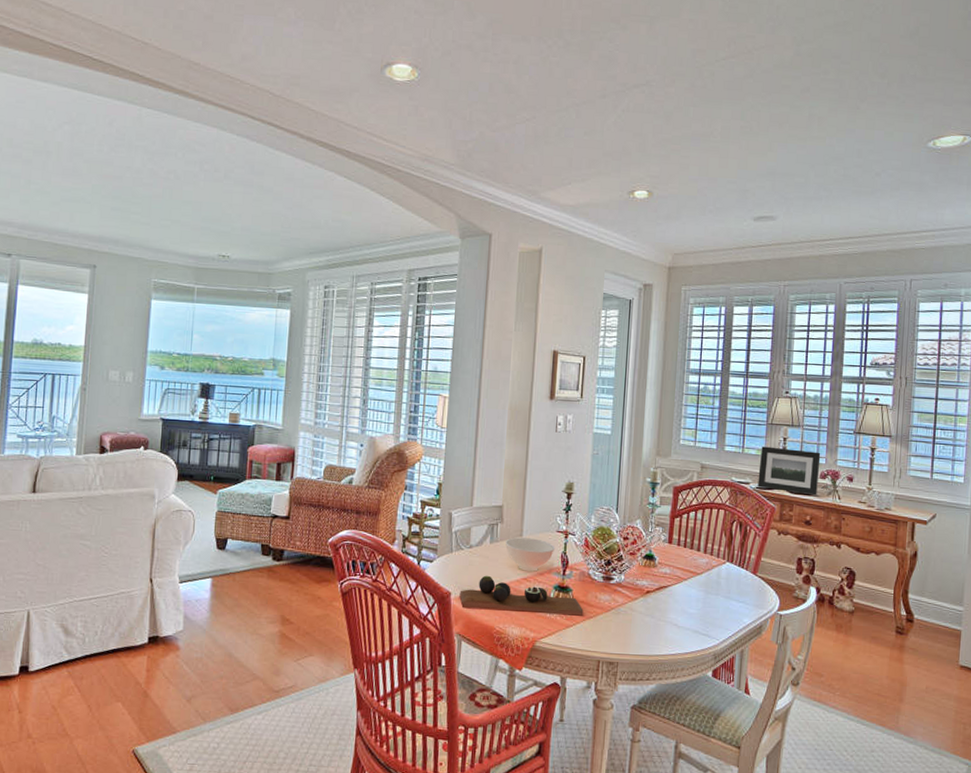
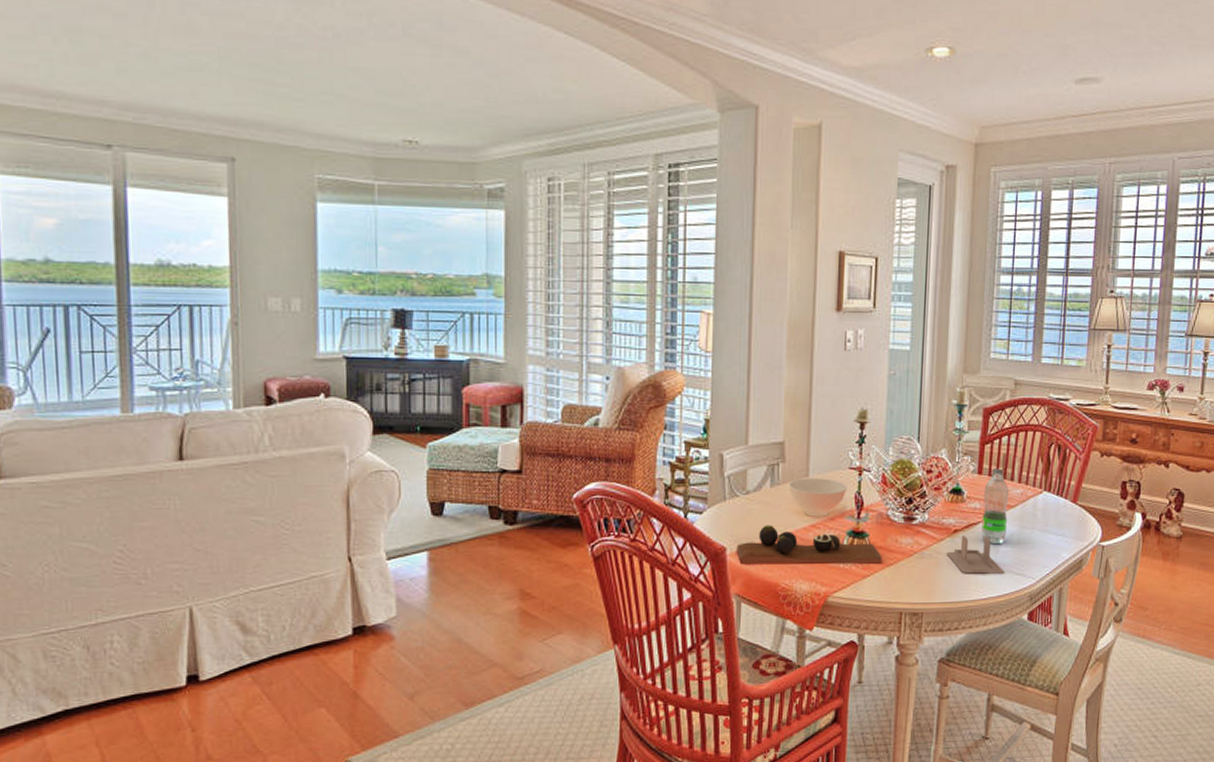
napkin holder: none [639,596,692,633] -> present [946,535,1005,574]
bottle: none [671,539,696,607] -> present [981,468,1009,545]
picture frame: present [757,446,821,496] -> none [1078,356,1149,410]

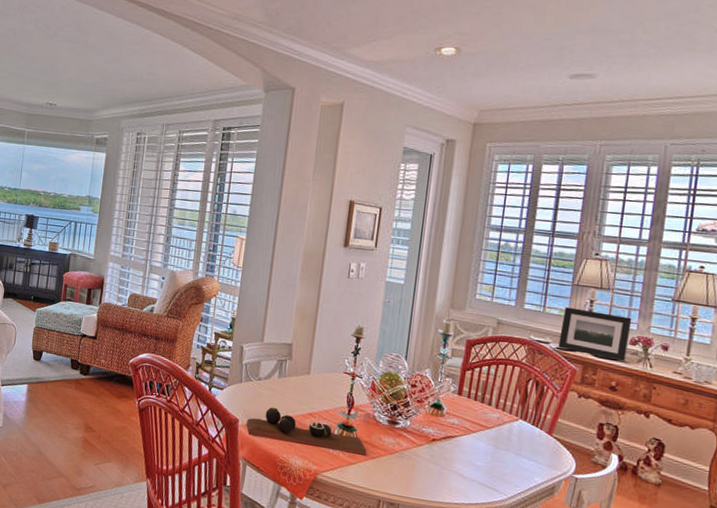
bowl: present [788,478,848,518] -> none [292,374,342,410]
napkin holder: present [946,535,1005,574] -> none [424,445,478,485]
bottle: present [981,468,1009,545] -> none [457,392,487,459]
picture frame: none [1078,356,1149,410] -> present [558,307,632,362]

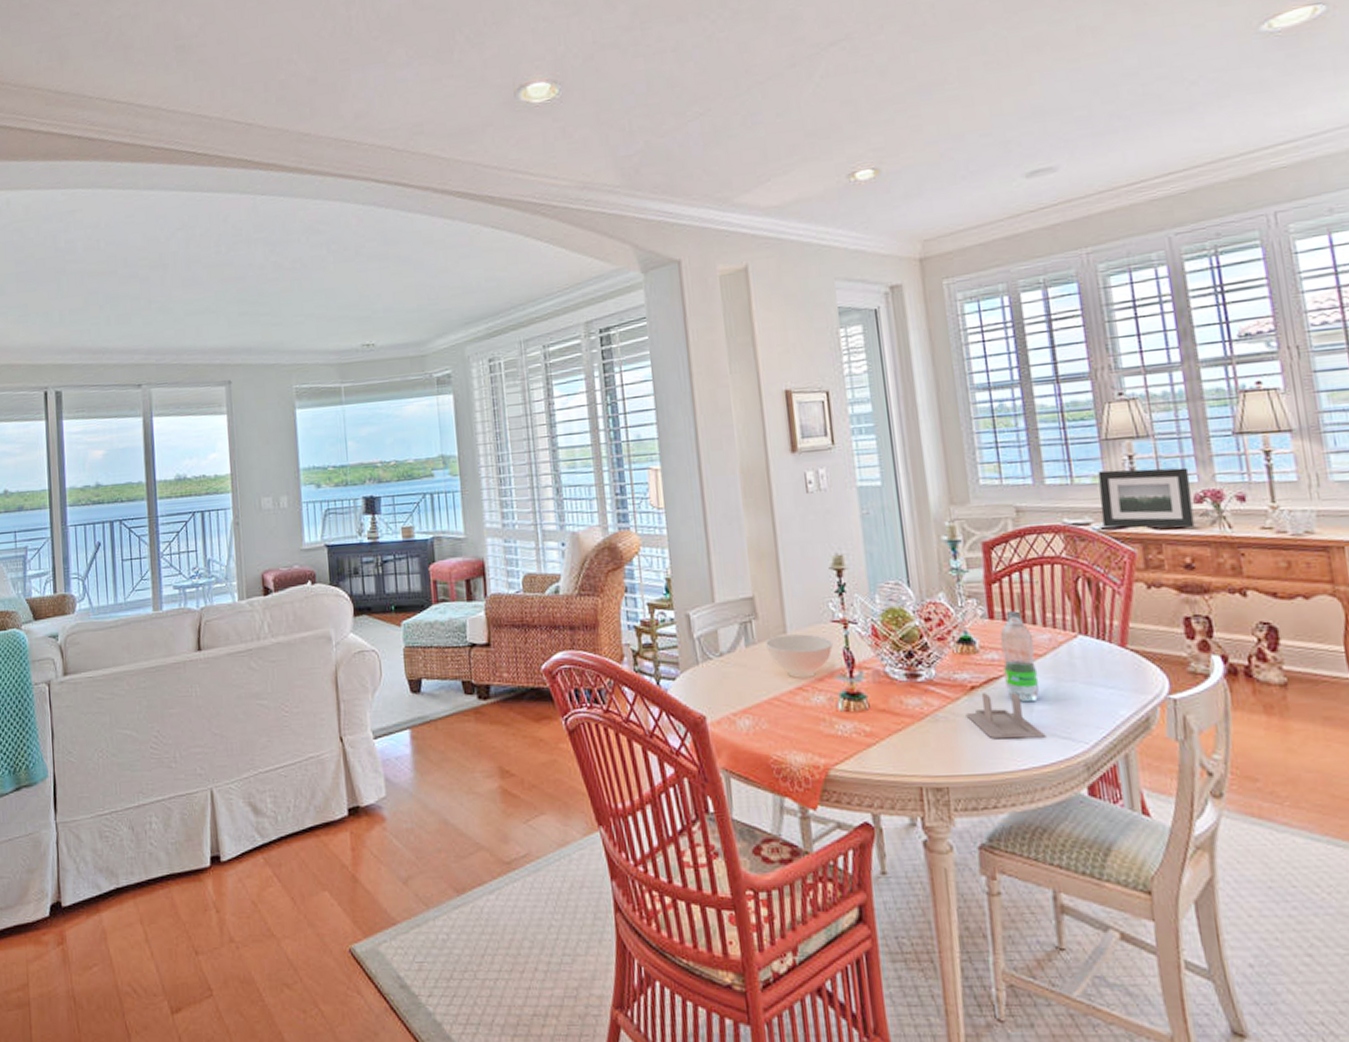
decorative tray: present [246,407,367,456] -> none [717,689,888,735]
bowl: none [292,374,342,410] -> present [764,634,834,680]
napkin holder: none [424,445,478,485] -> present [966,691,1046,739]
bottle: none [457,392,487,459] -> present [1000,611,1039,703]

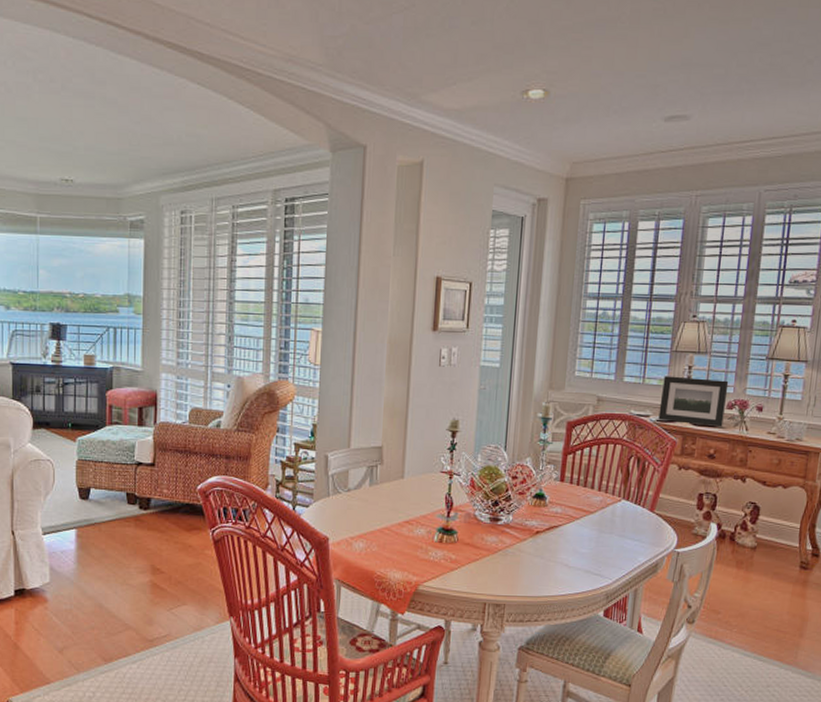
bowl: present [764,634,834,680] -> none [385,479,440,516]
napkin holder: present [966,691,1046,739] -> none [528,537,583,573]
bottle: present [1000,611,1039,703] -> none [562,477,590,547]

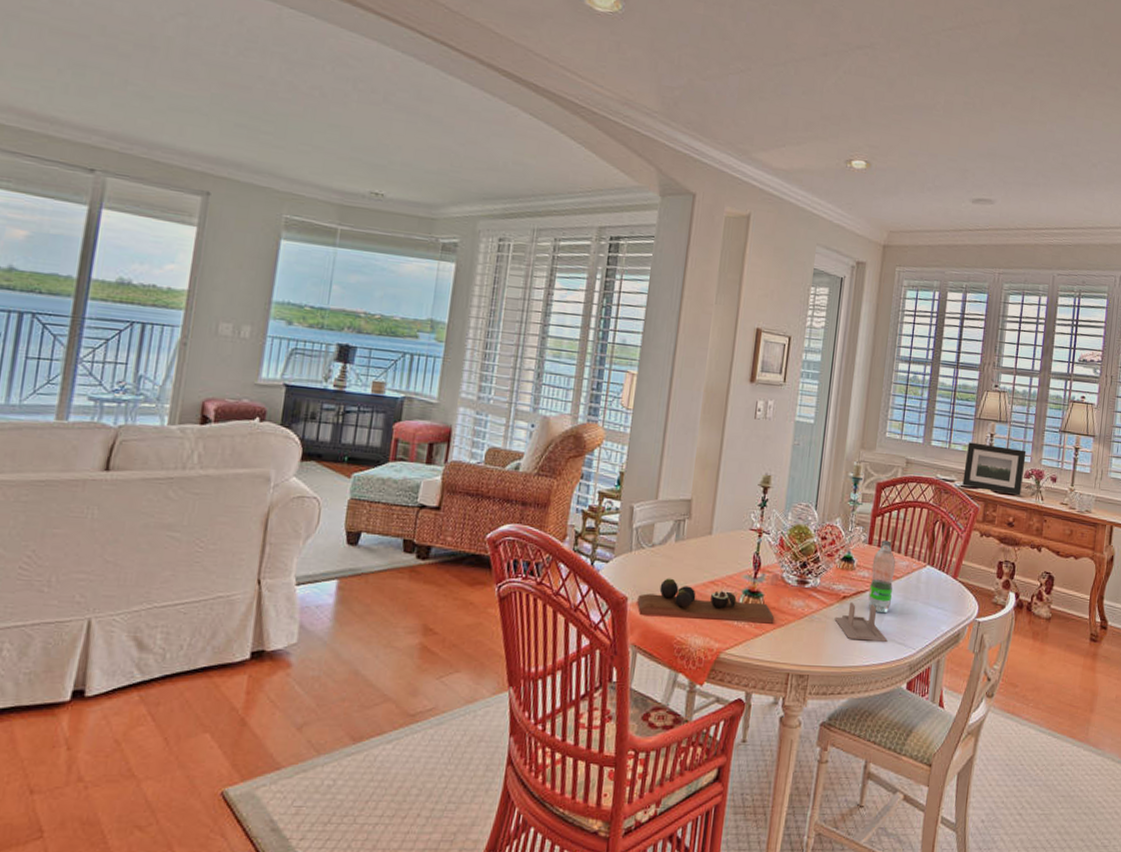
decorative tray: none [338,519,469,558] -> present [637,578,775,624]
napkin holder: none [528,537,583,573] -> present [834,602,888,642]
bottle: none [562,477,590,547] -> present [868,540,896,614]

